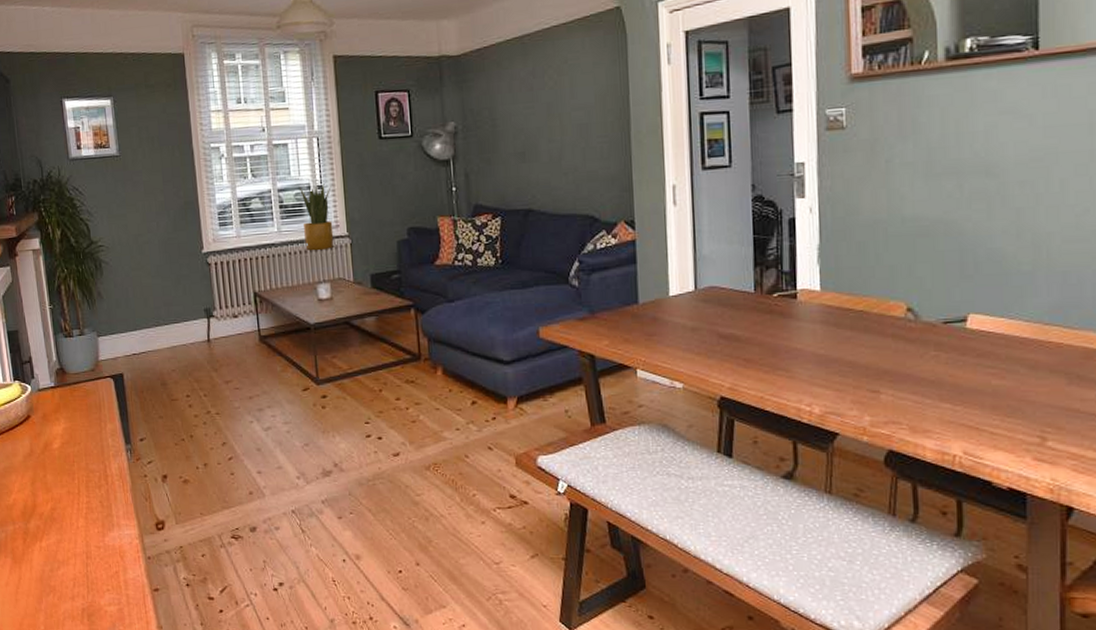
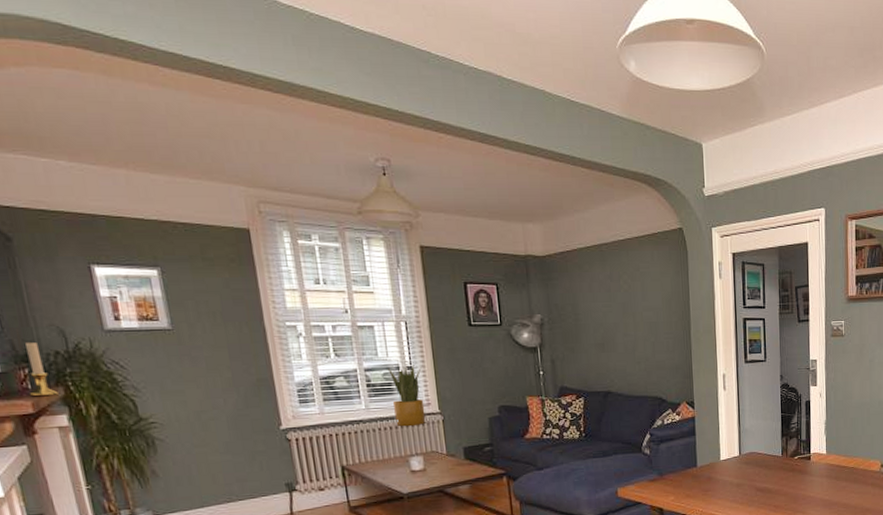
candle holder: none [14,171,34,222] -> present [25,341,59,397]

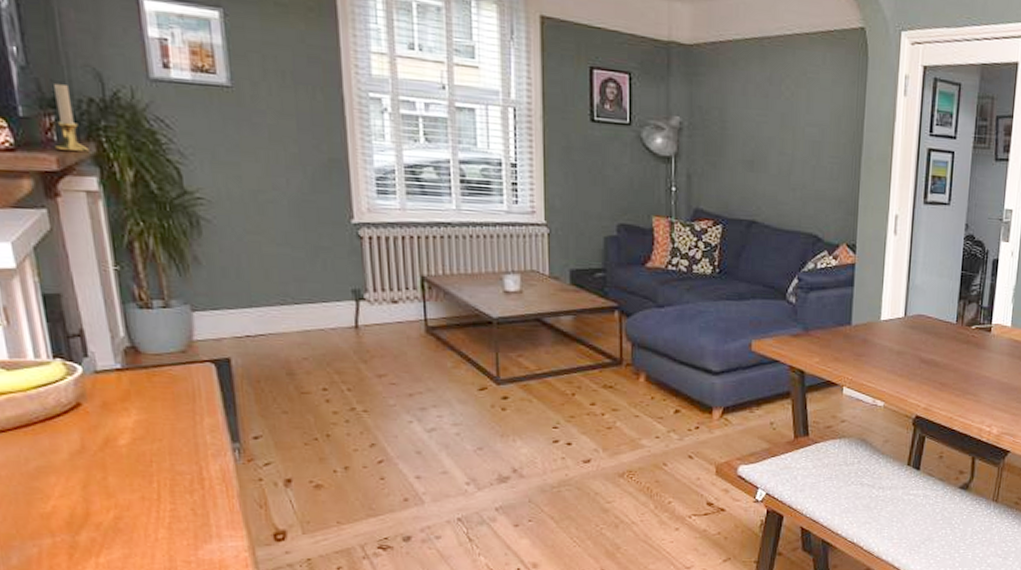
planter: present [387,363,426,427] -> none [486,160,529,238]

